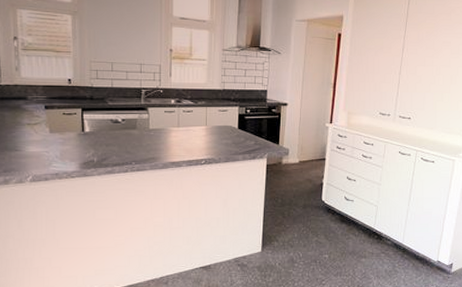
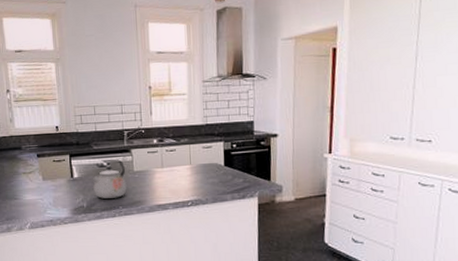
kettle: none [106,116,141,154] -> present [93,159,127,199]

